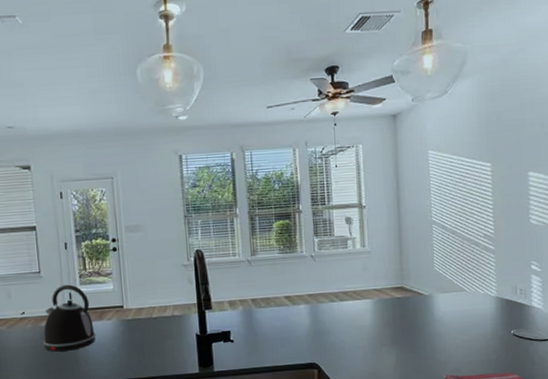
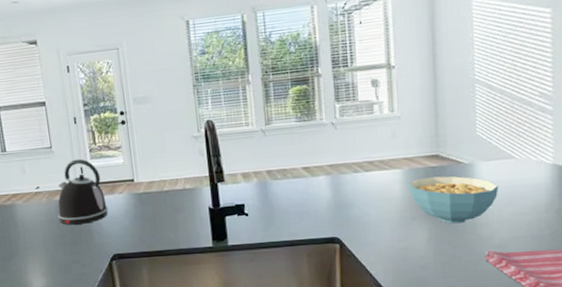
cereal bowl: none [378,306,454,350] -> present [408,176,499,224]

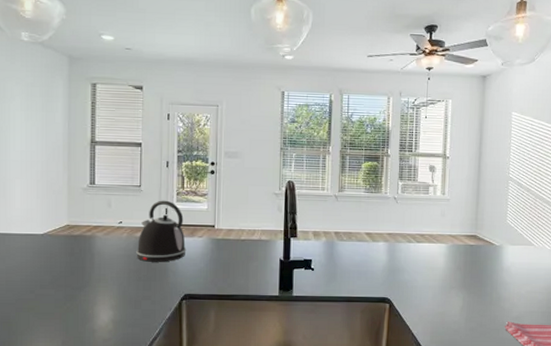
cereal bowl: present [408,176,499,224] -> none [450,253,521,295]

